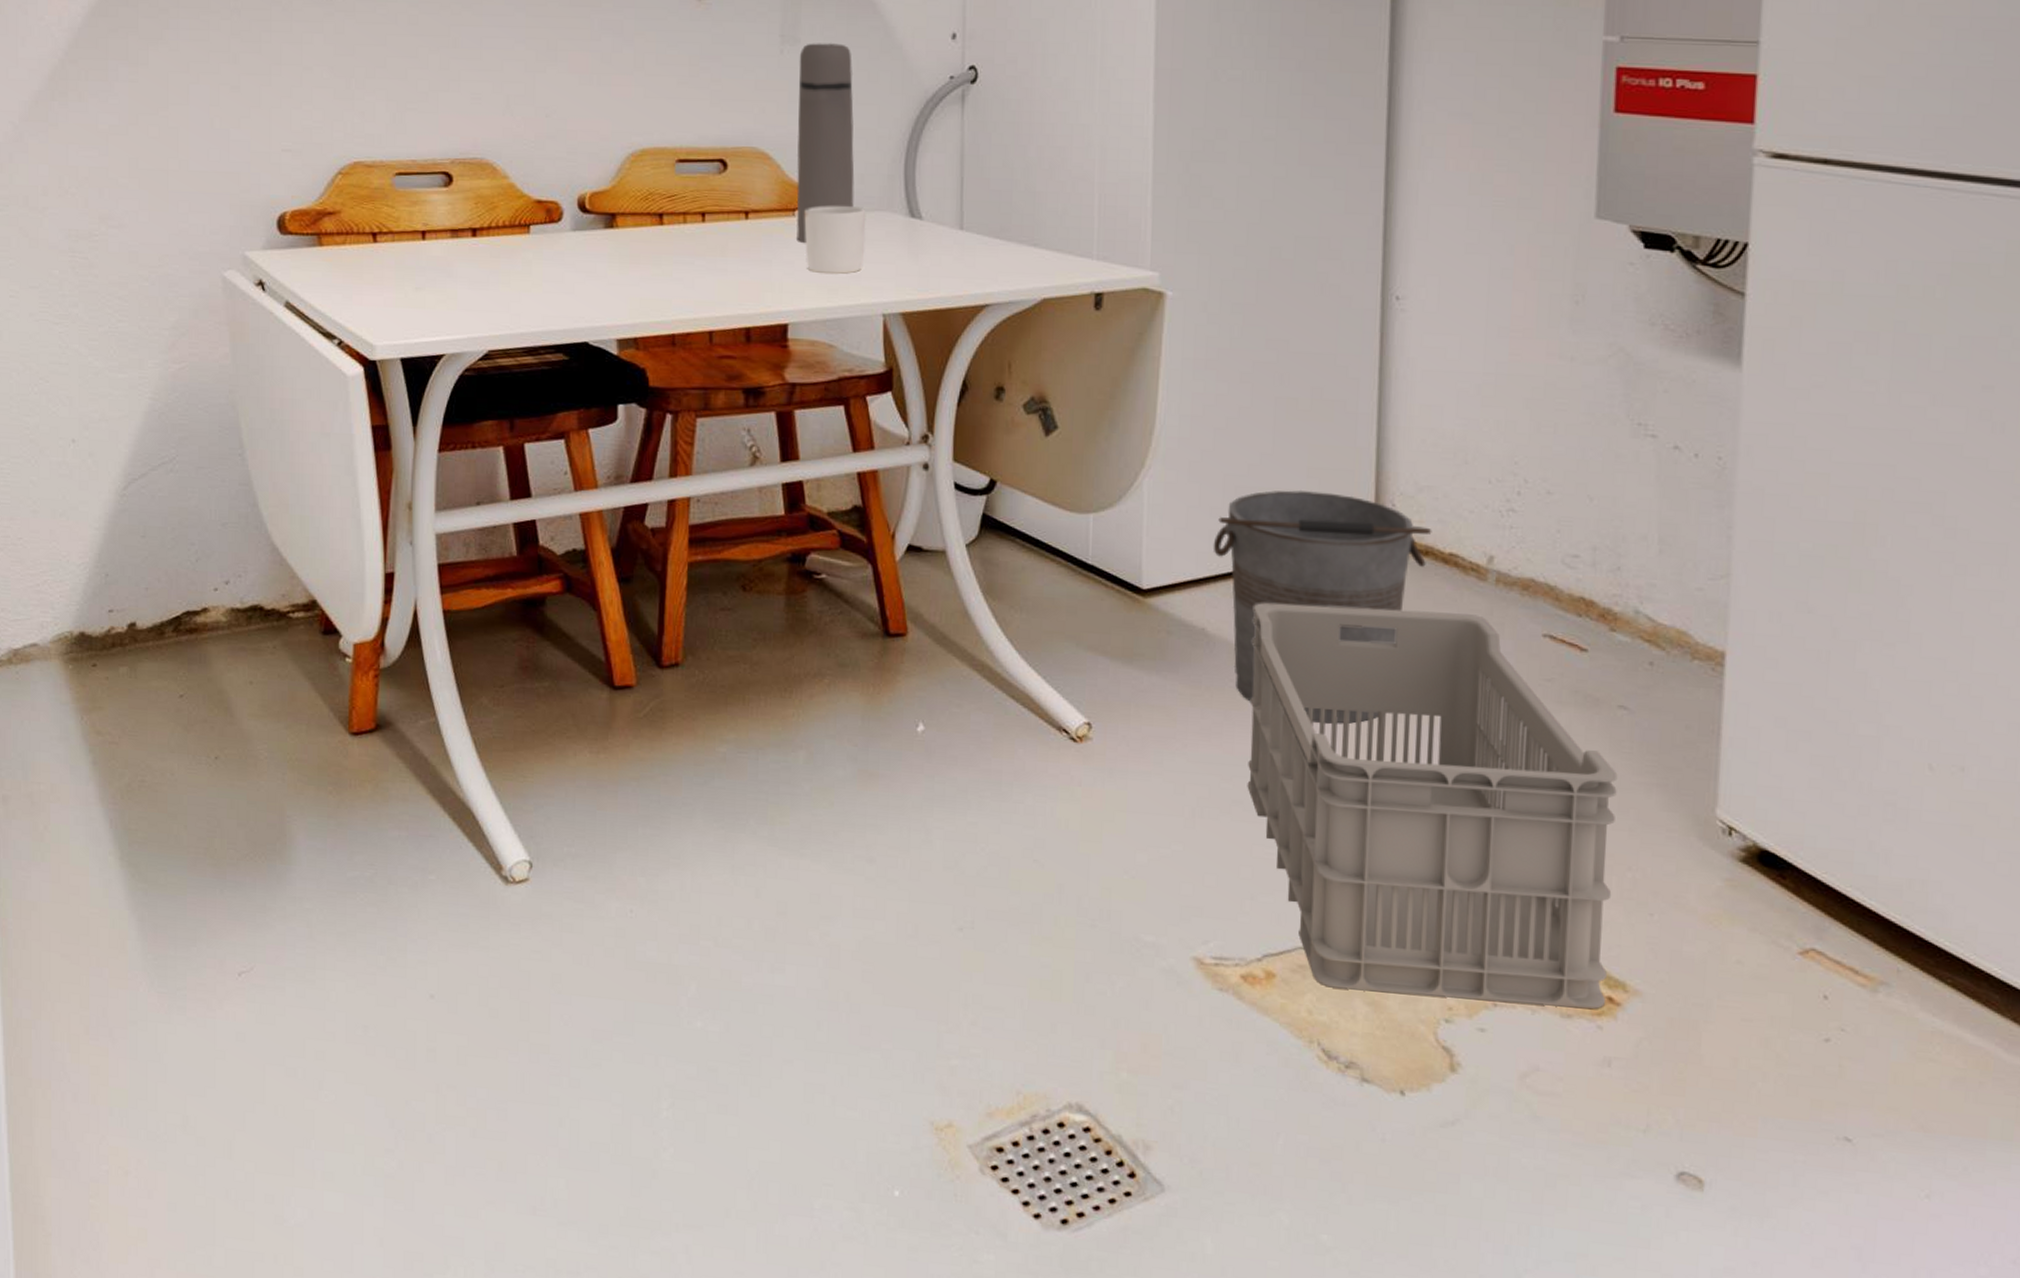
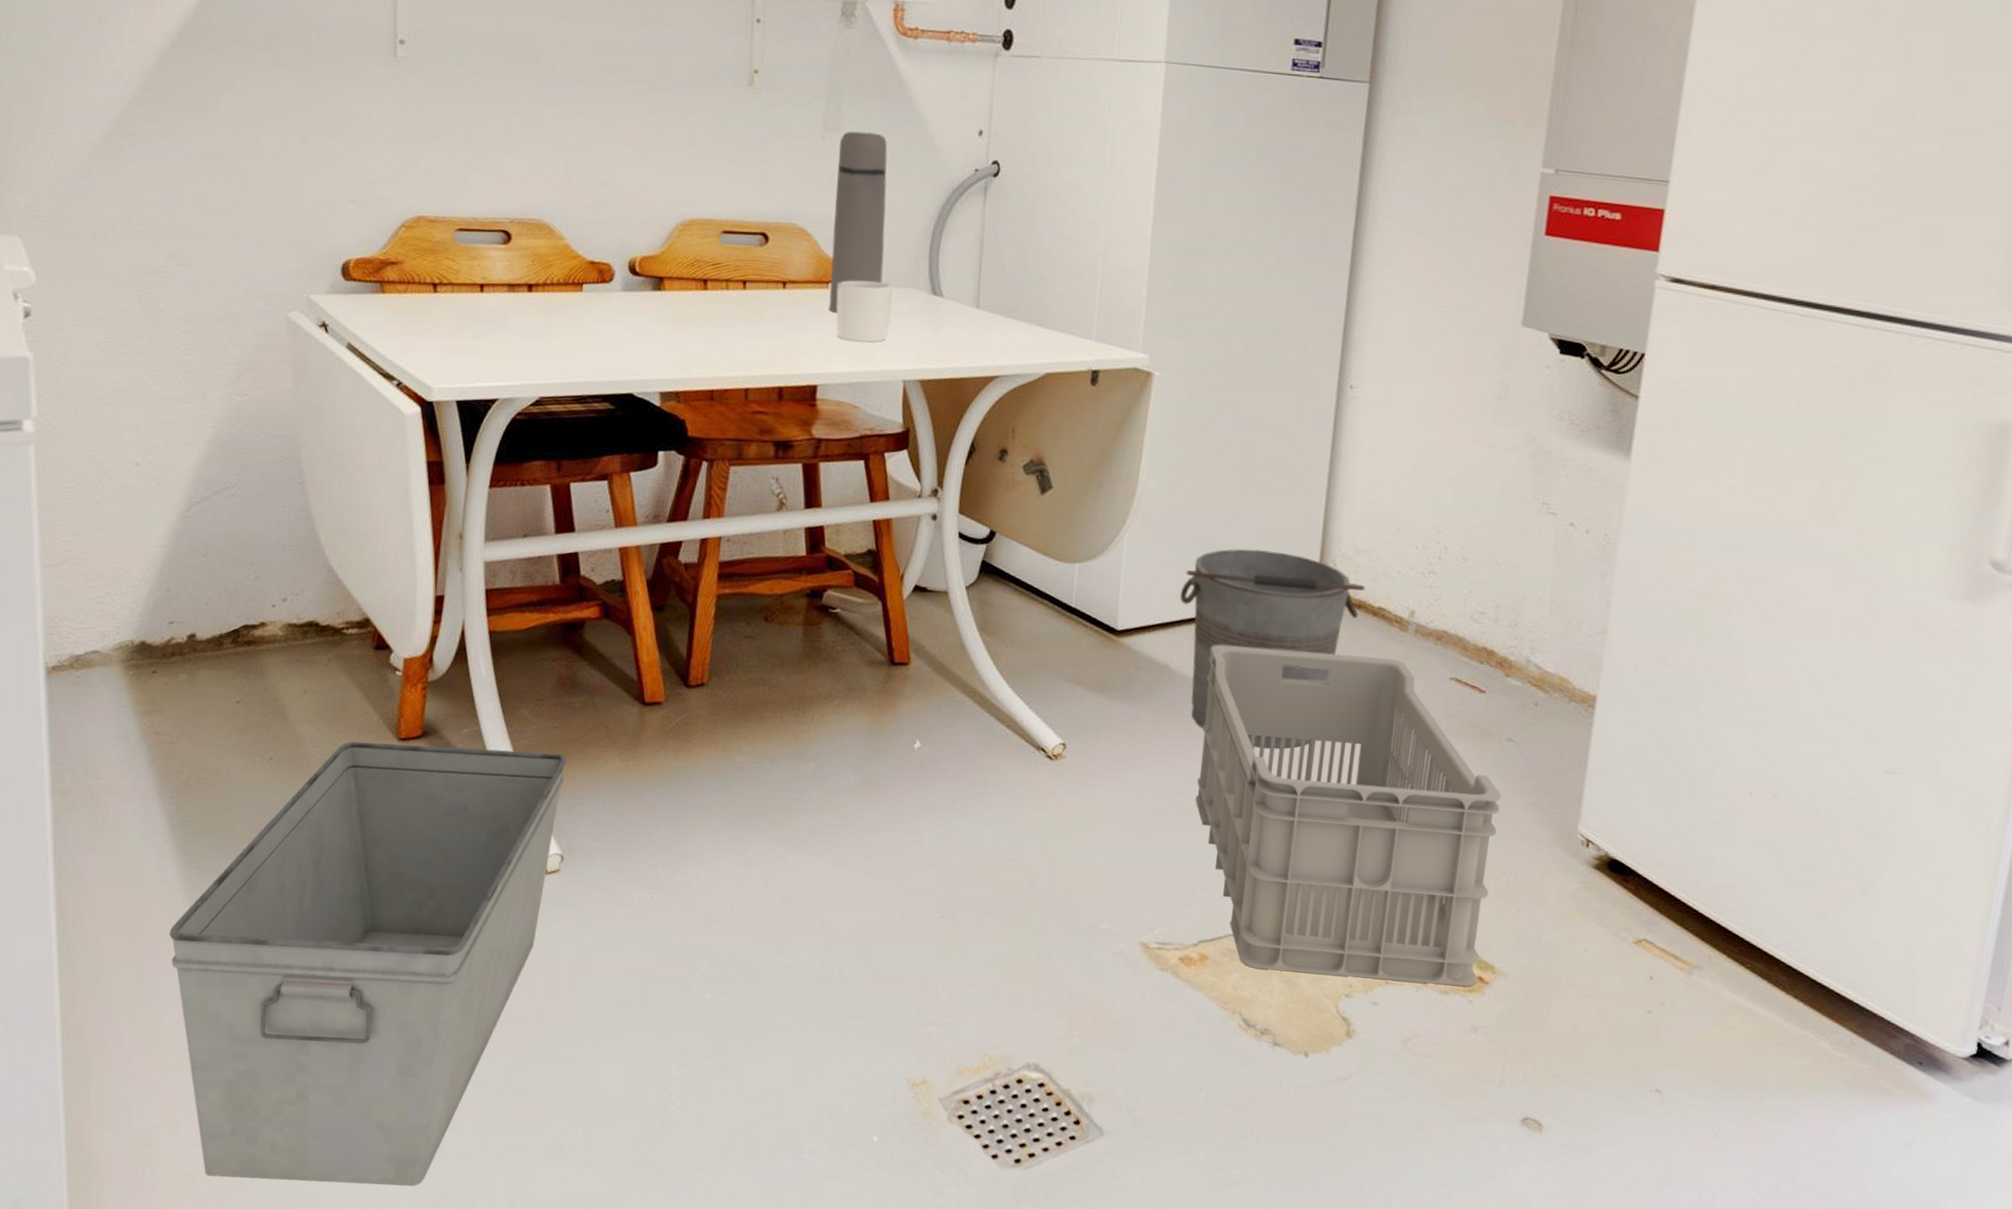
storage bin: none [115,737,533,1246] -> present [169,741,568,1187]

